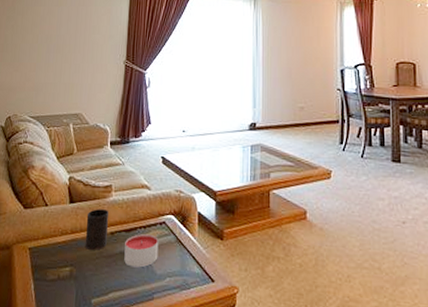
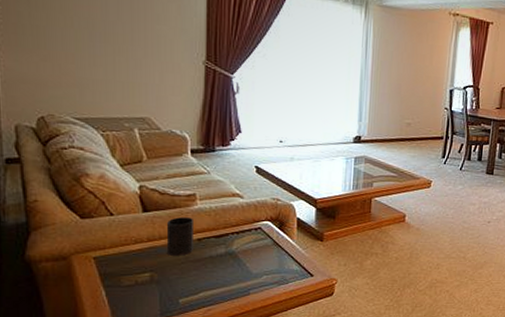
candle: present [124,233,159,268] -> none [215,238,254,269]

